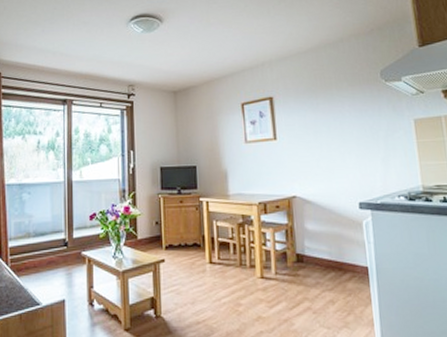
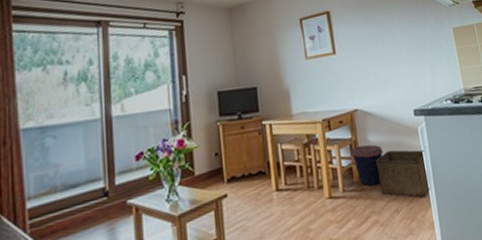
coffee cup: none [287,231,321,273] -> present [351,144,383,187]
storage bin: none [311,241,373,294] -> present [375,149,431,198]

